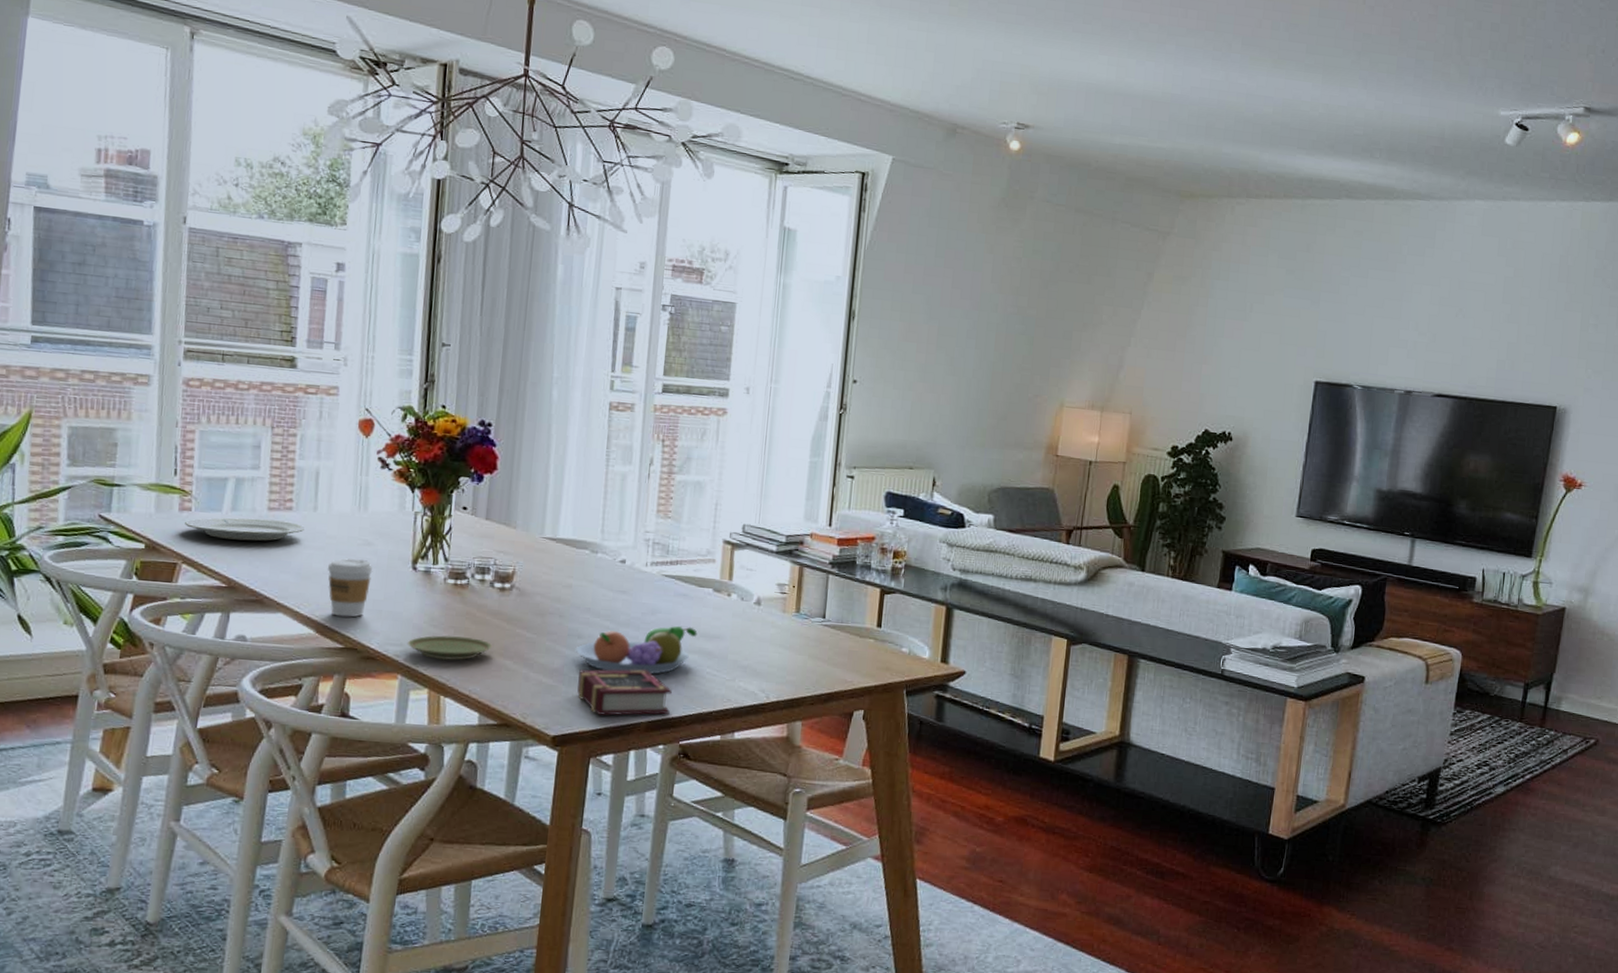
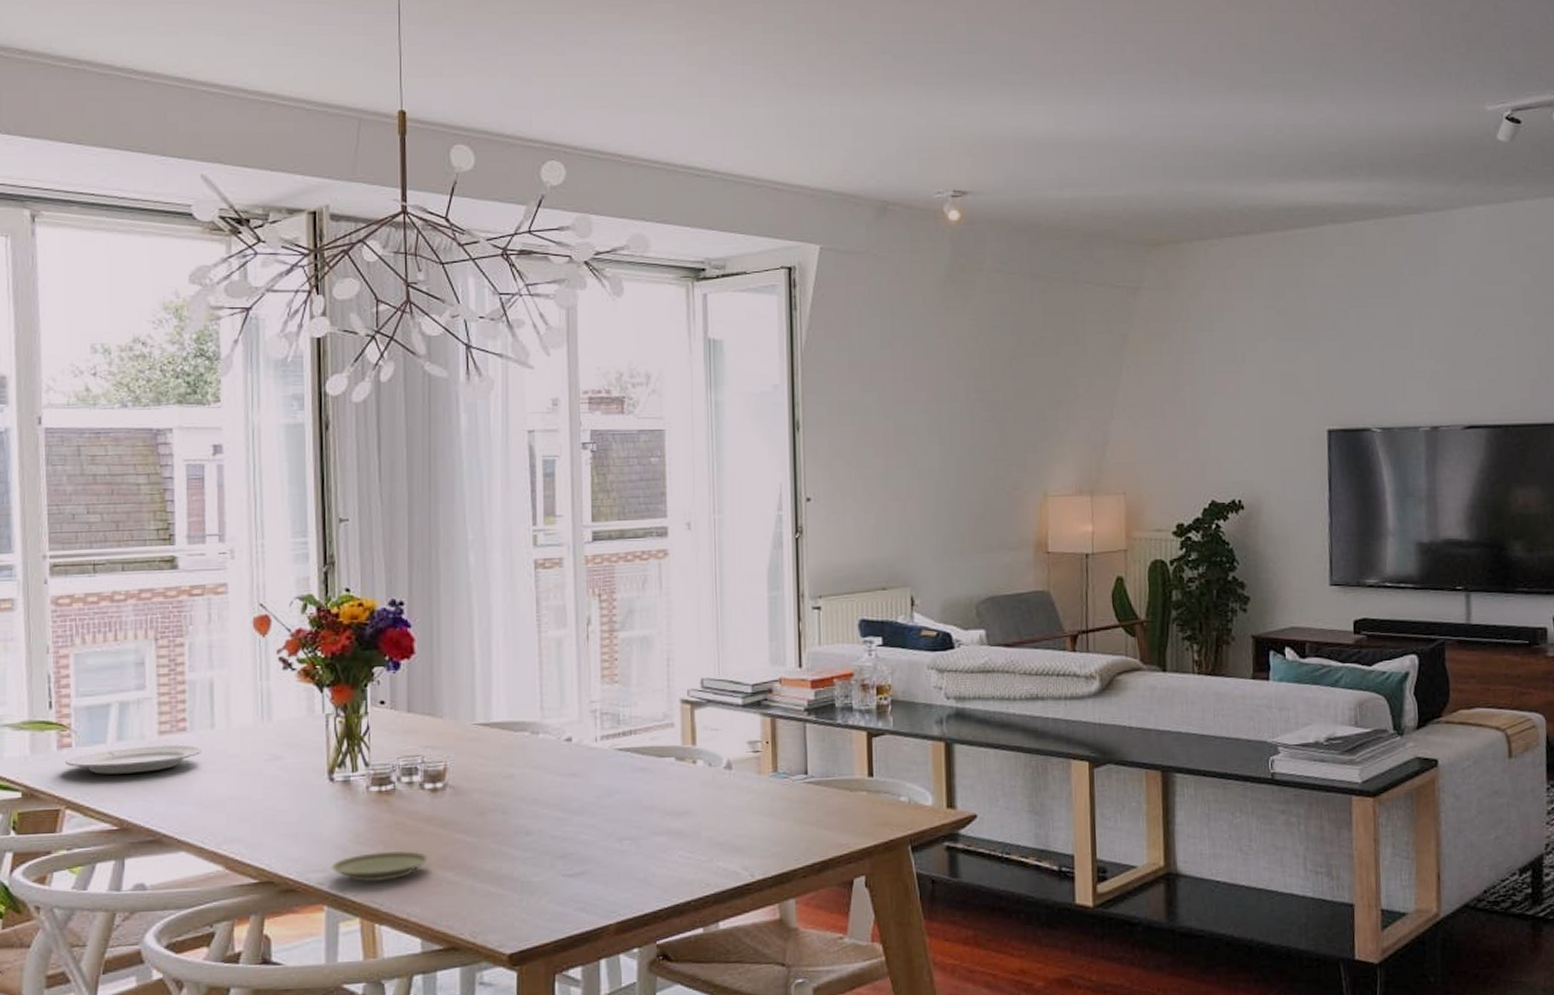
coffee cup: present [327,558,373,617] -> none [231,777,284,847]
fruit bowl: present [575,626,698,674] -> none [524,804,663,869]
book: present [577,669,672,716] -> none [532,862,641,922]

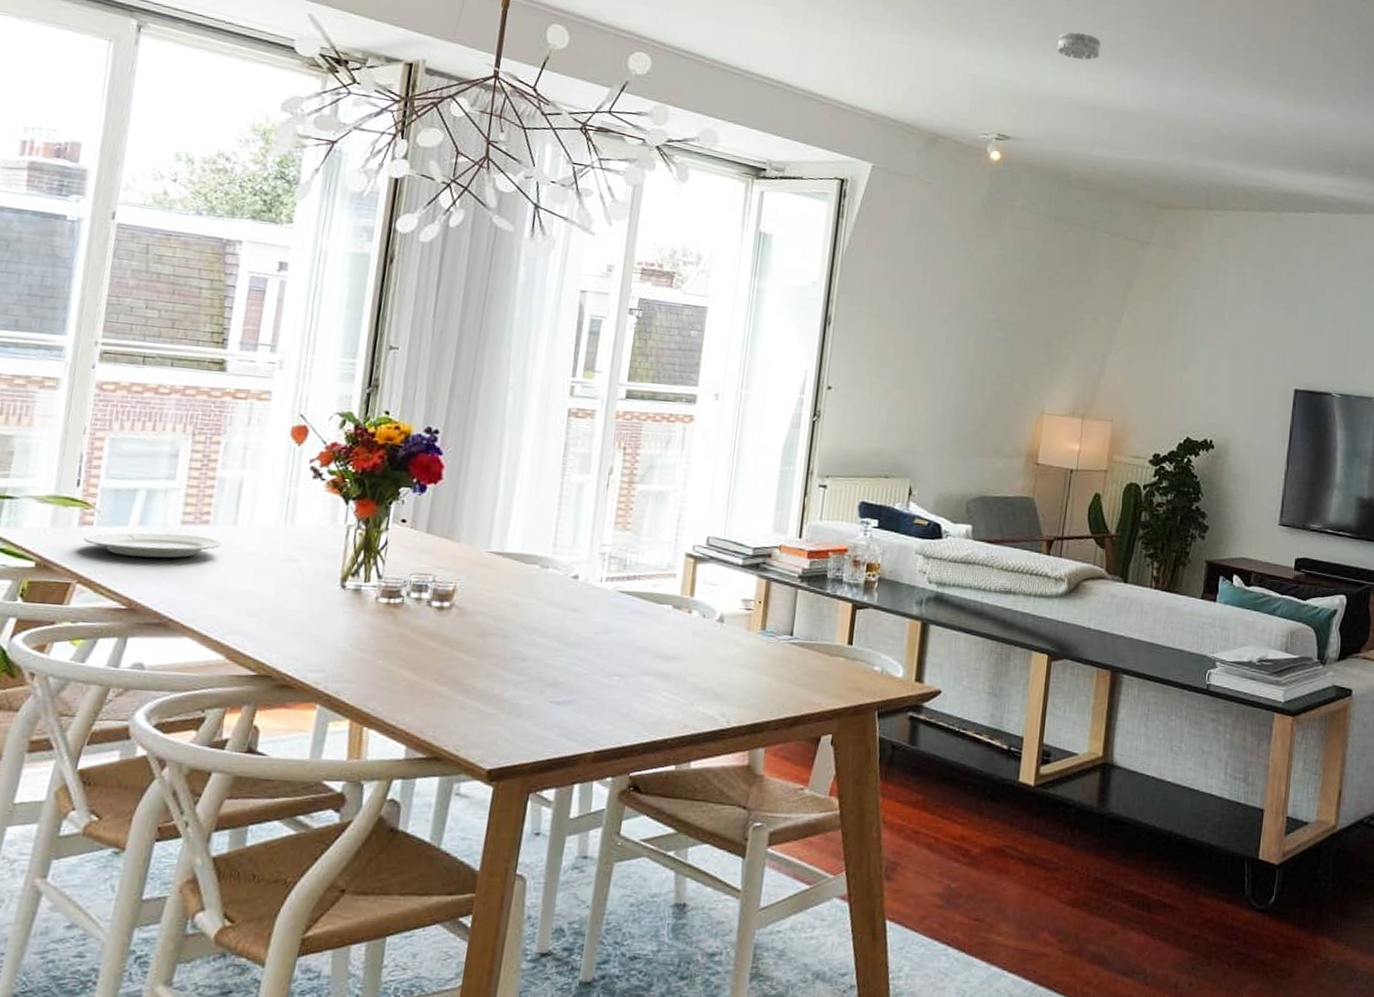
plate: present [330,851,429,882] -> none [329,660,426,688]
smoke detector: none [1006,61,1056,93] -> present [1057,32,1102,60]

